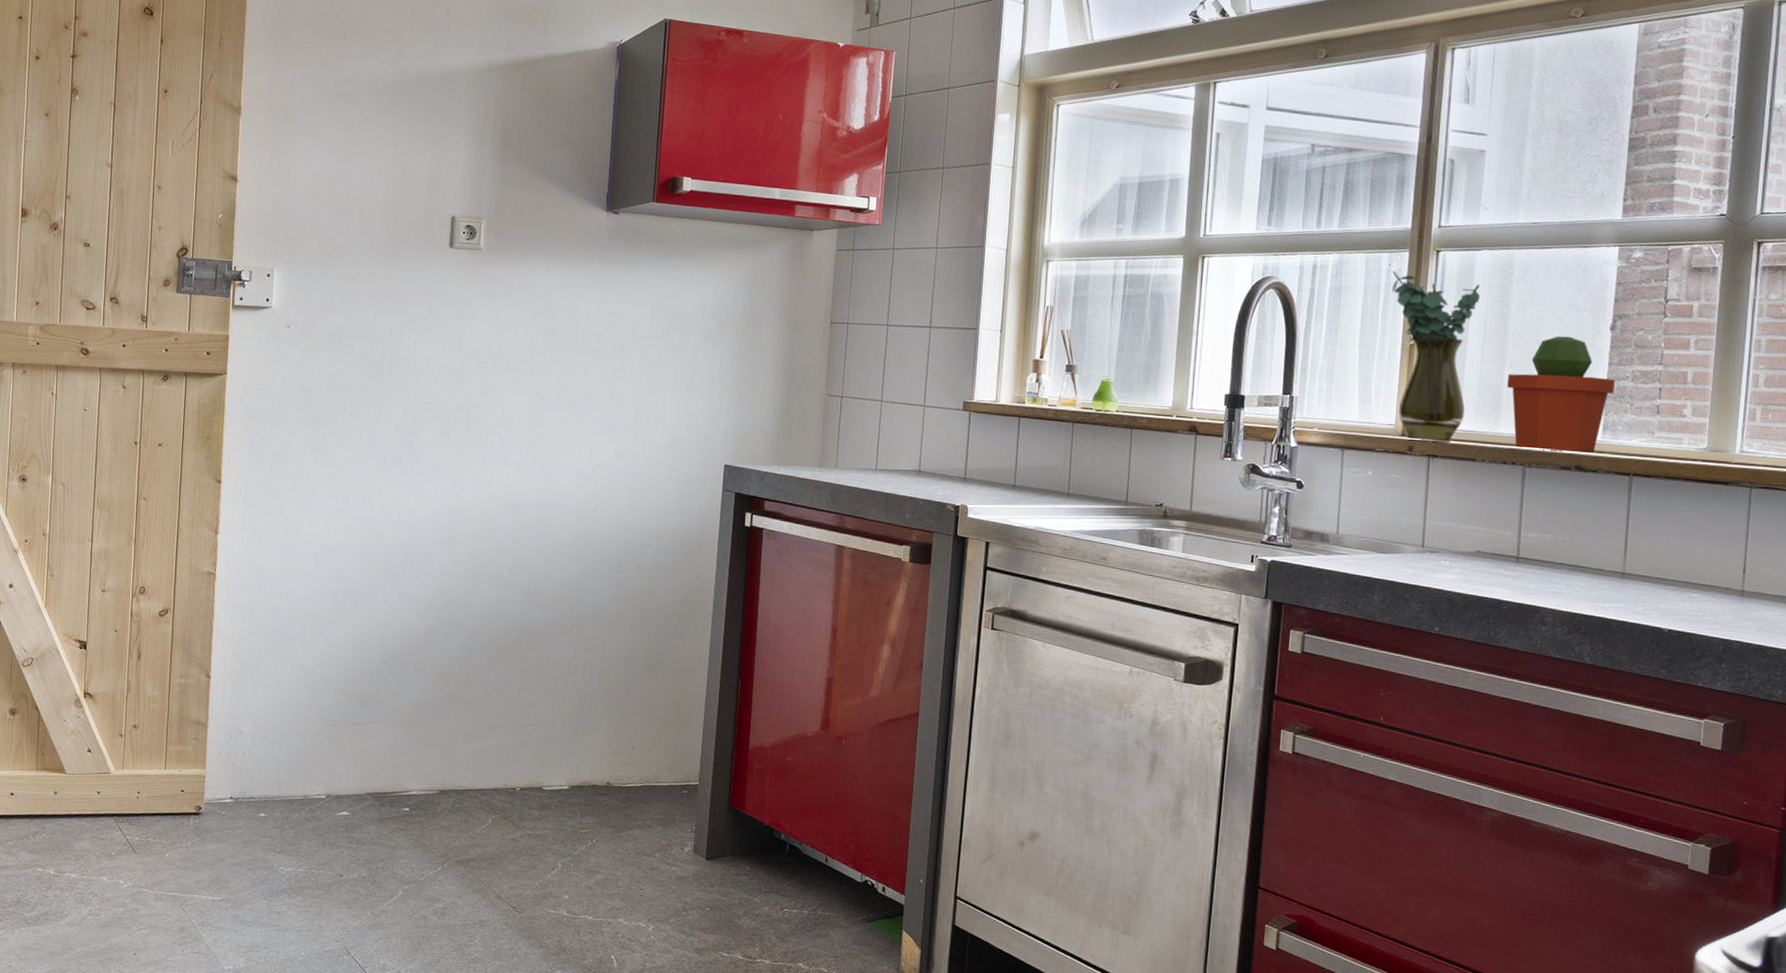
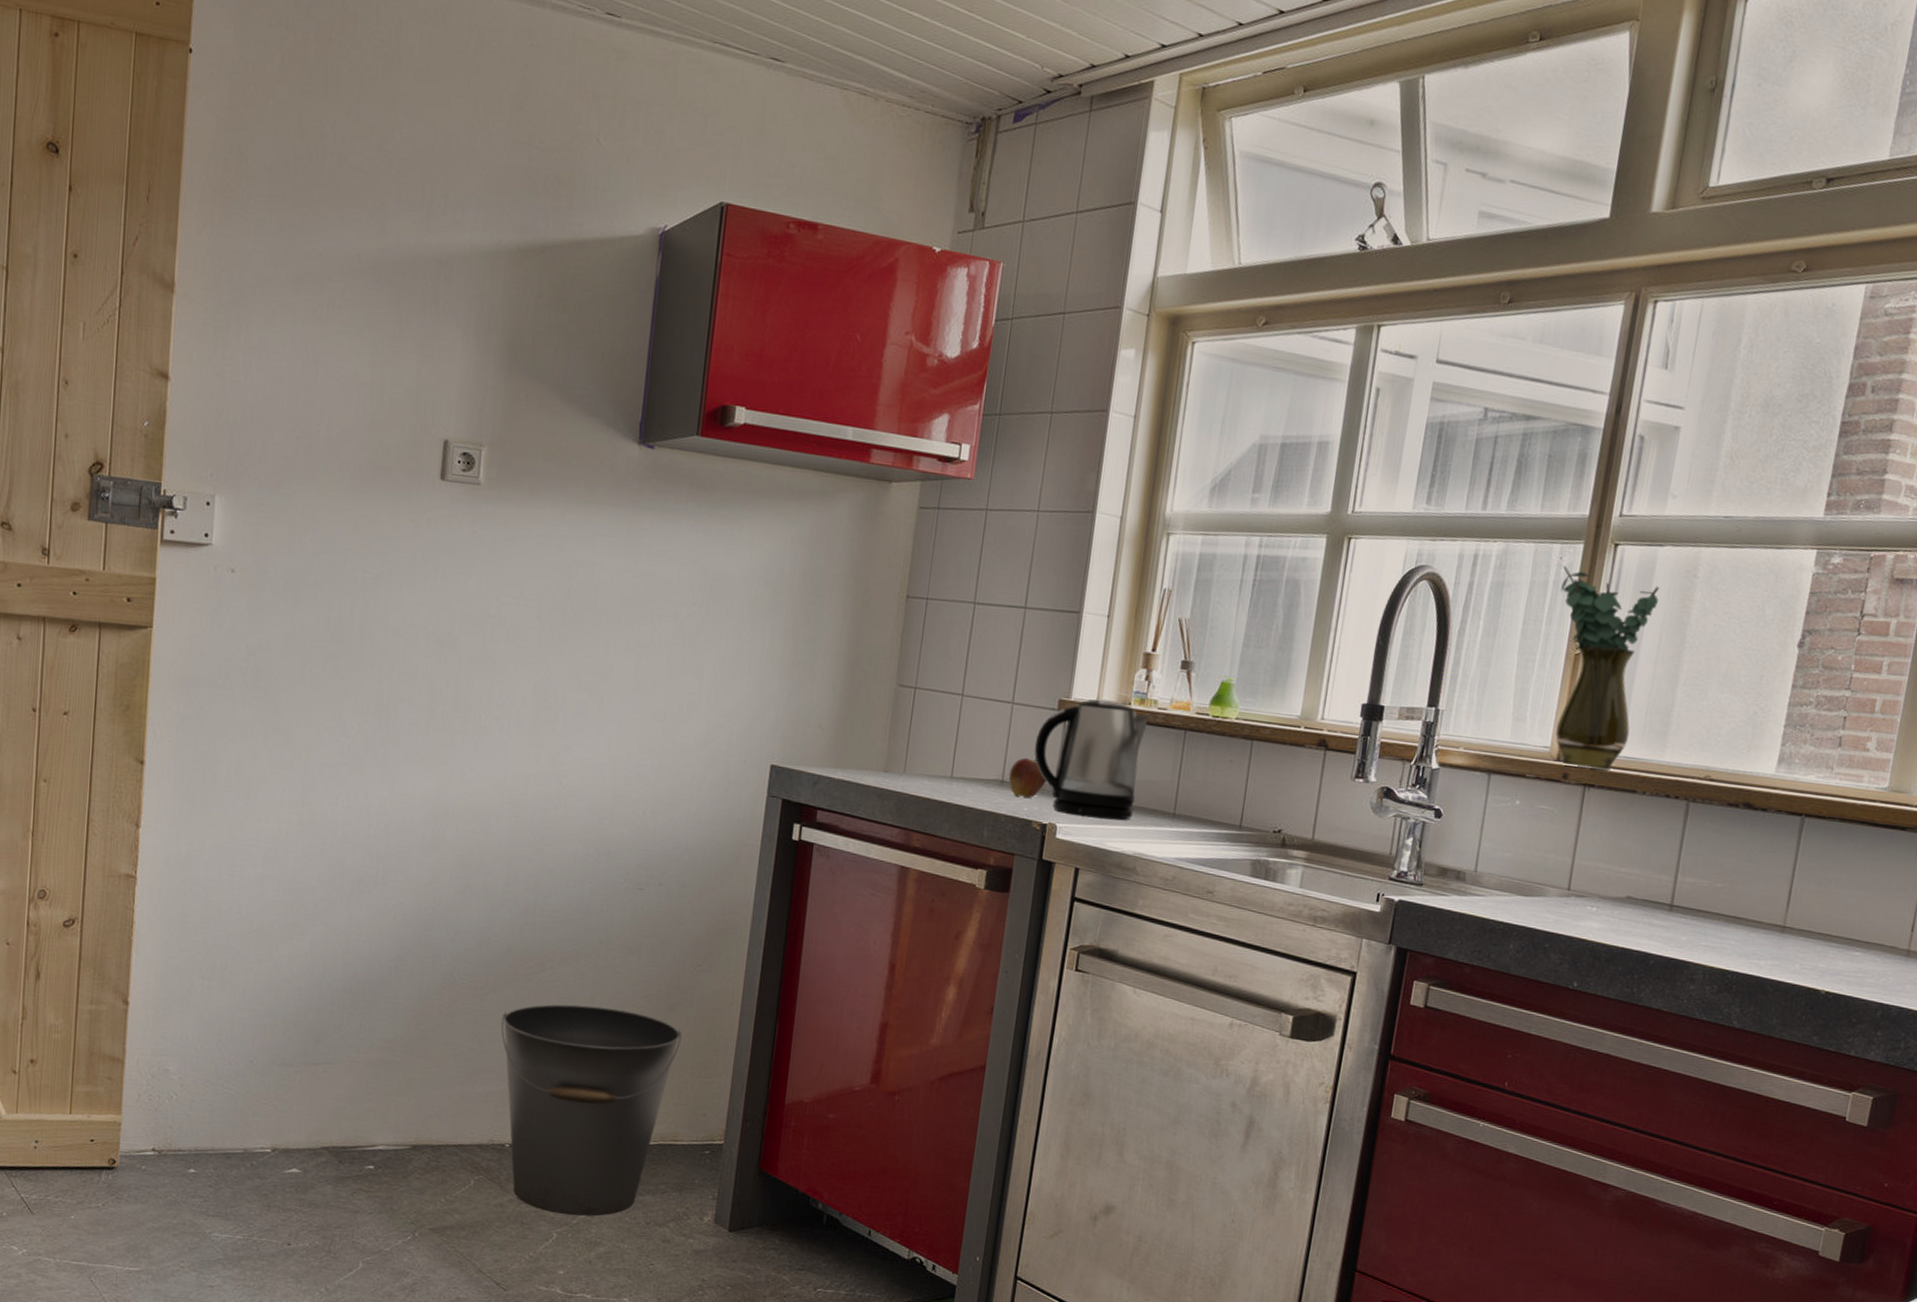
bucket: none [510,669,659,848] -> present [501,1004,682,1216]
fruit: none [924,451,957,485] -> present [1008,758,1046,798]
kettle: none [945,399,1041,500] -> present [1034,699,1149,819]
succulent plant: present [1507,336,1615,453] -> none [1678,651,1797,788]

